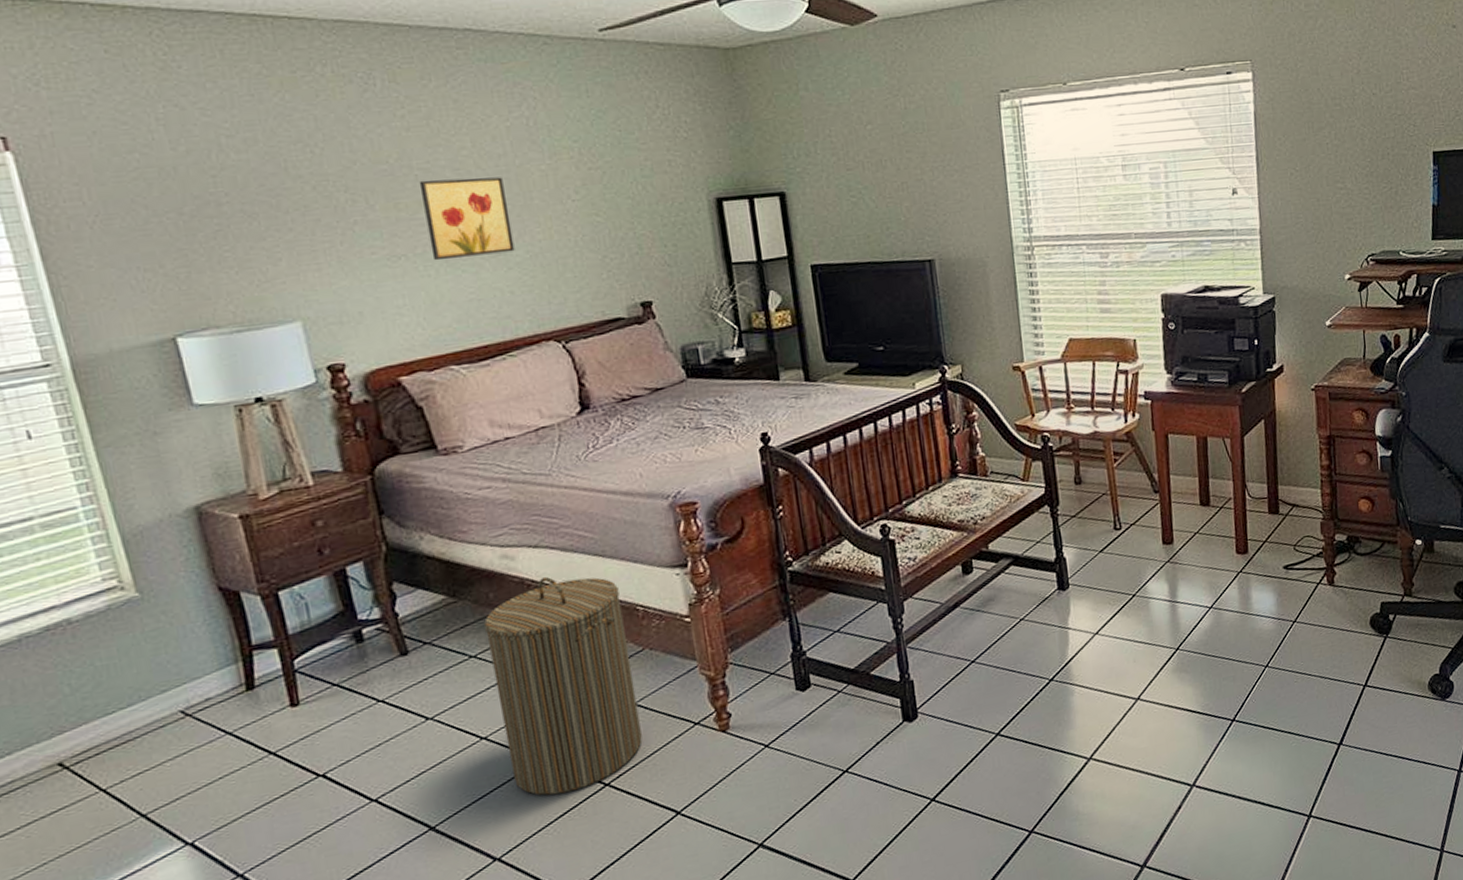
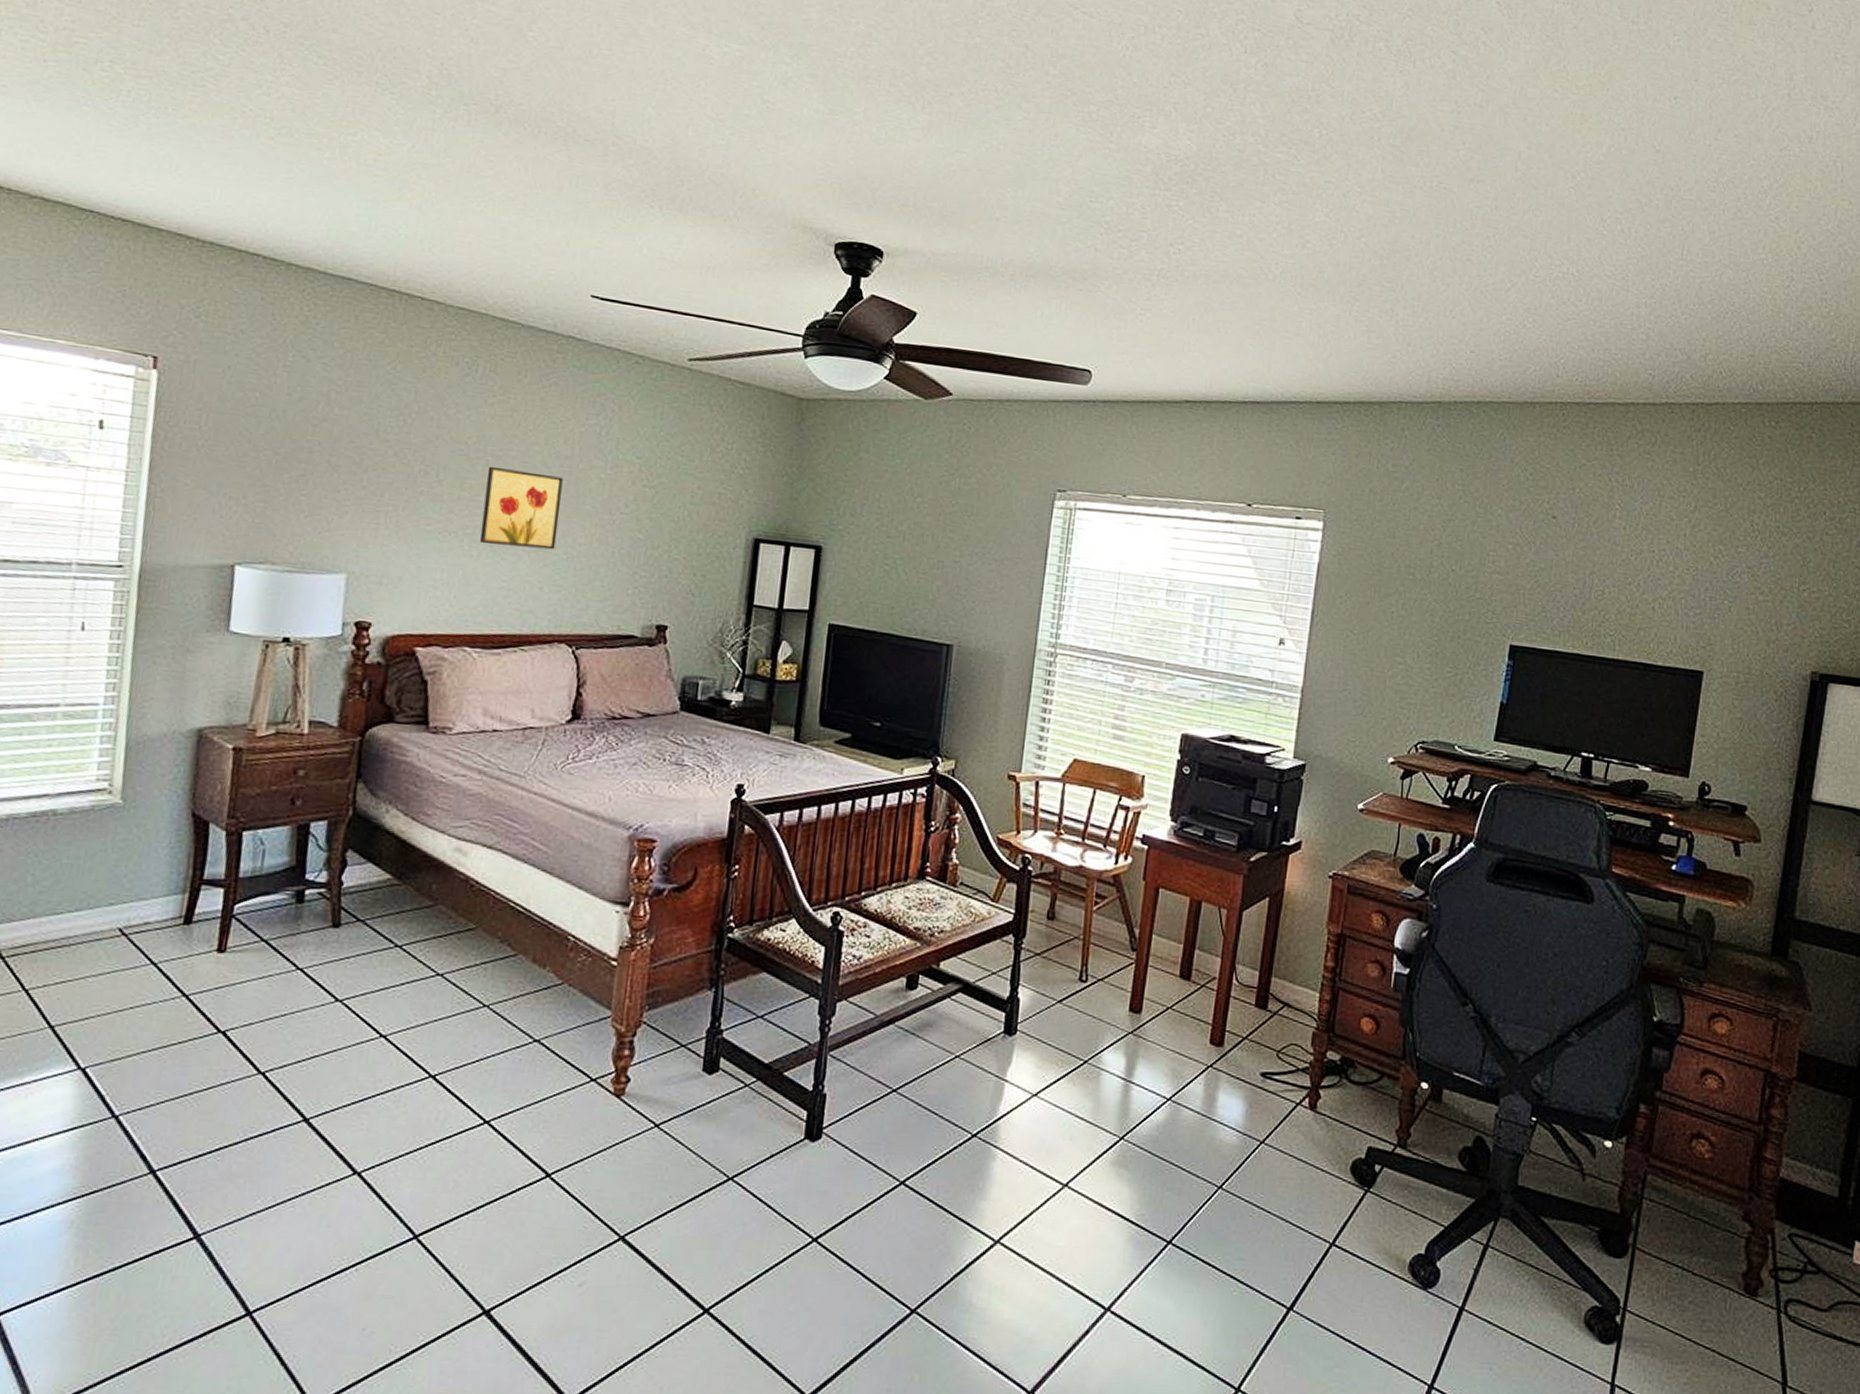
laundry hamper: present [484,576,643,796] -> none [399,880,556,1120]

